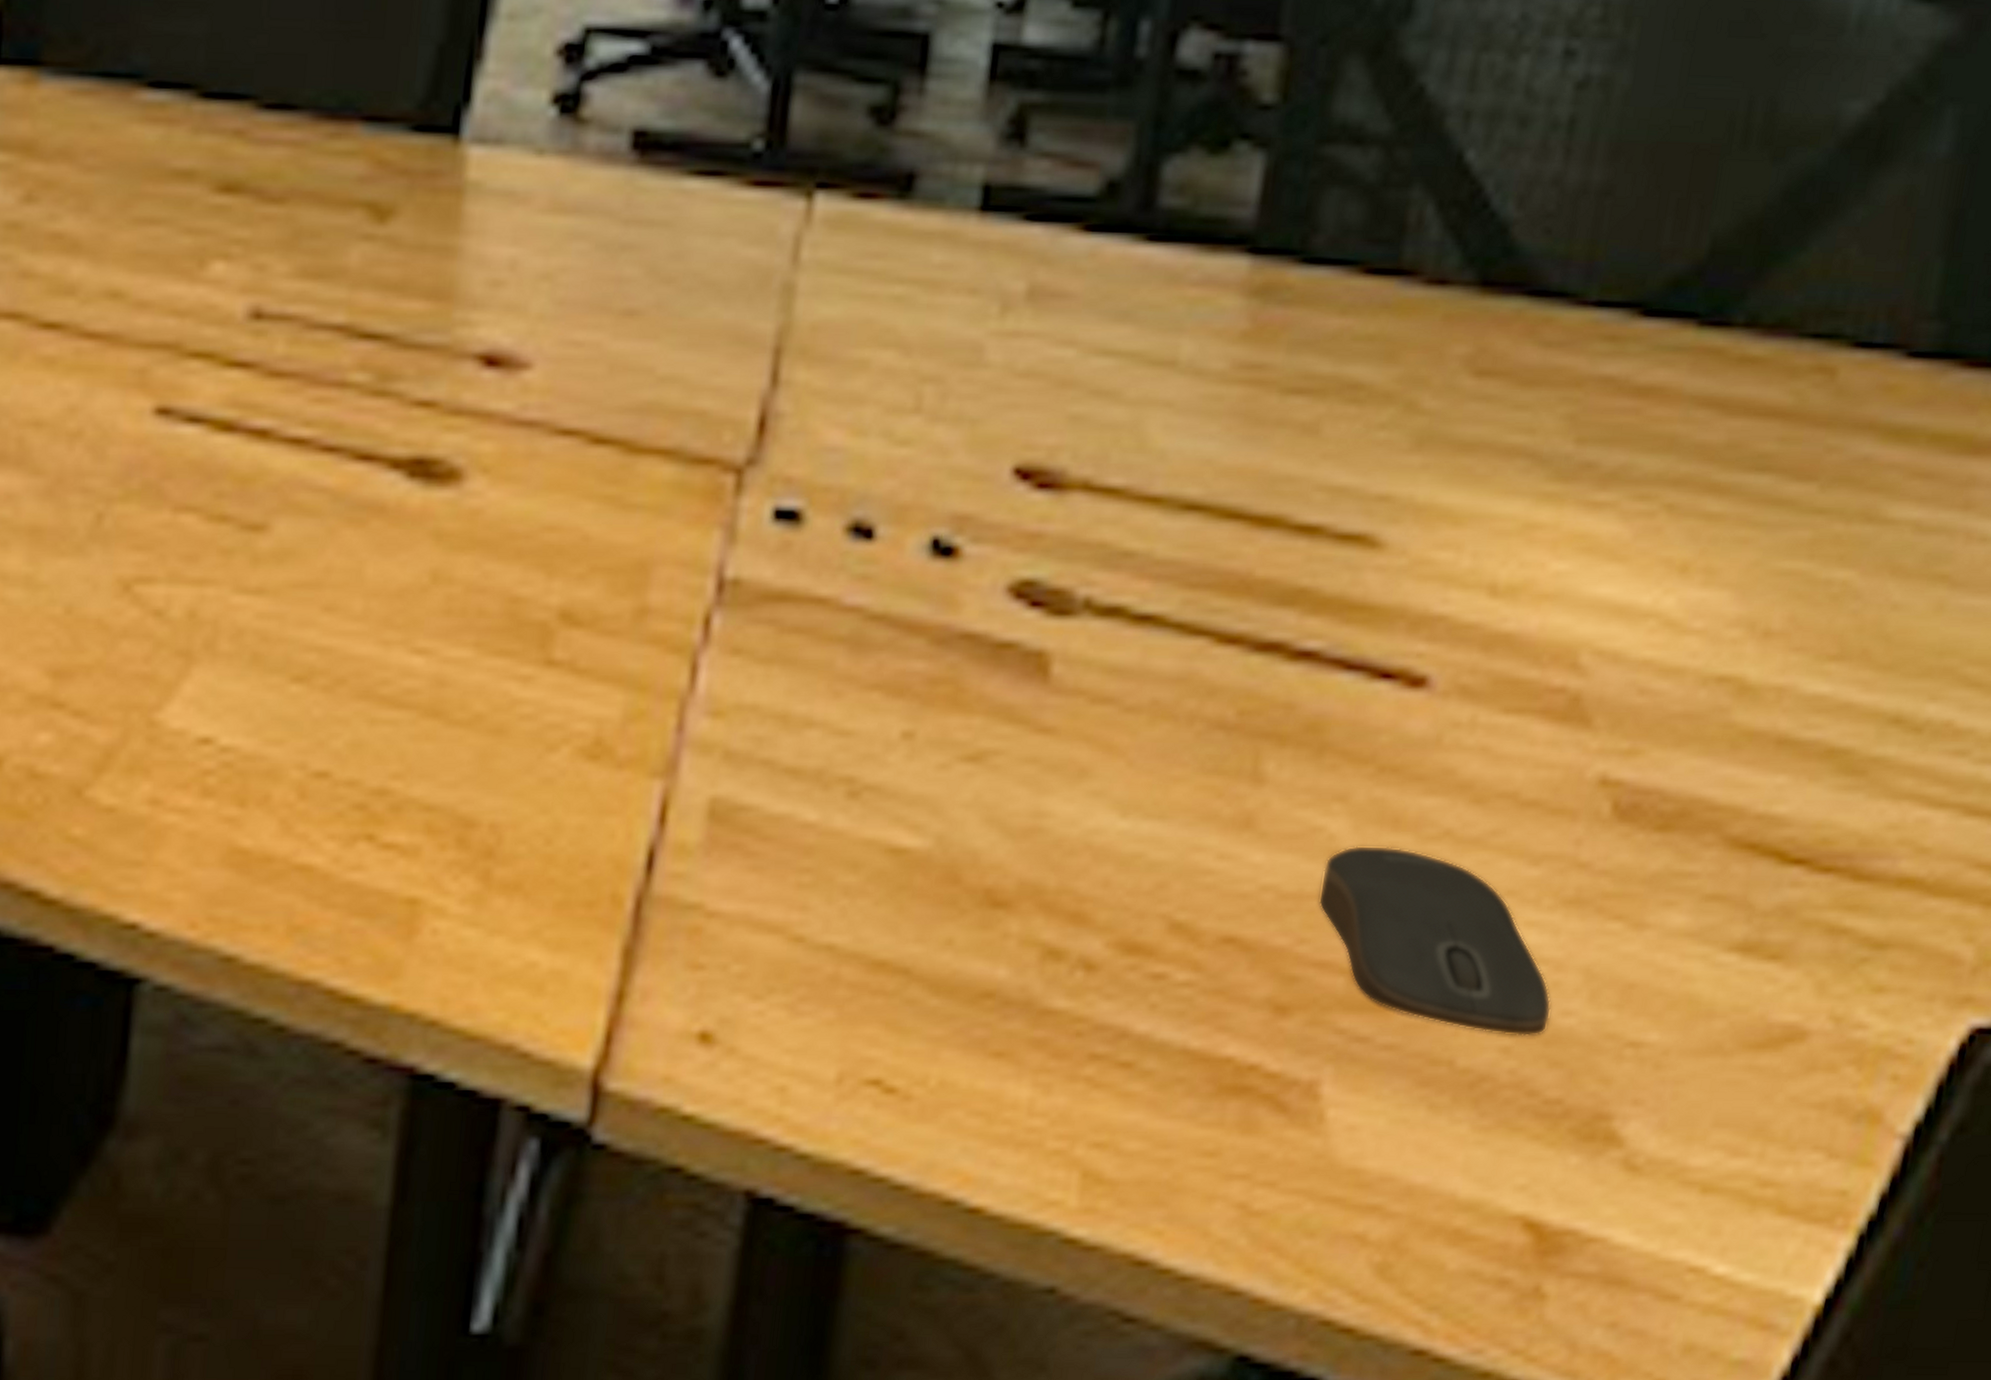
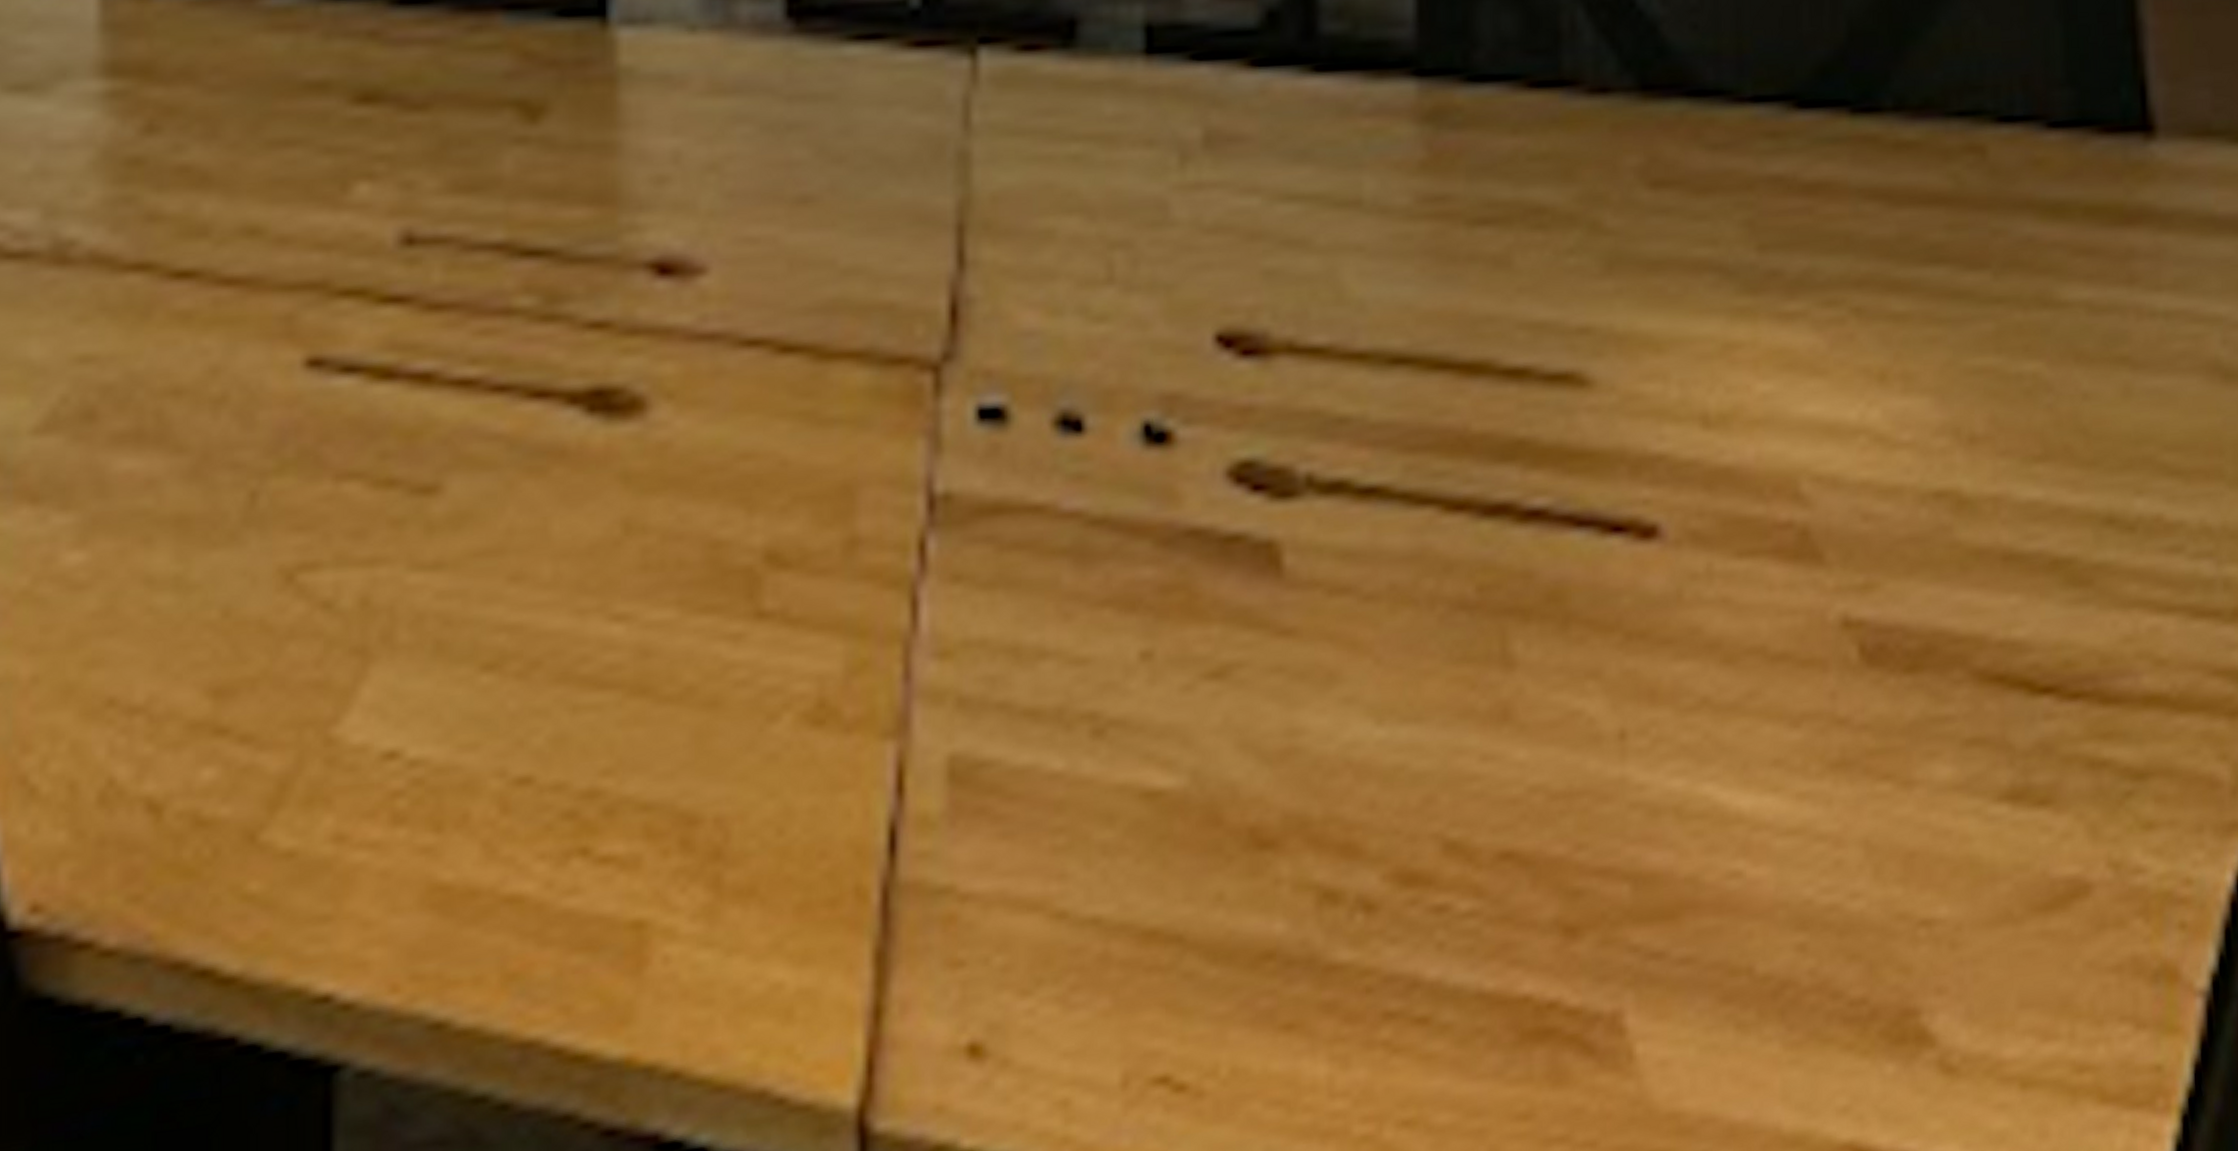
computer mouse: present [1318,845,1552,1036] -> none [1588,724,1840,930]

